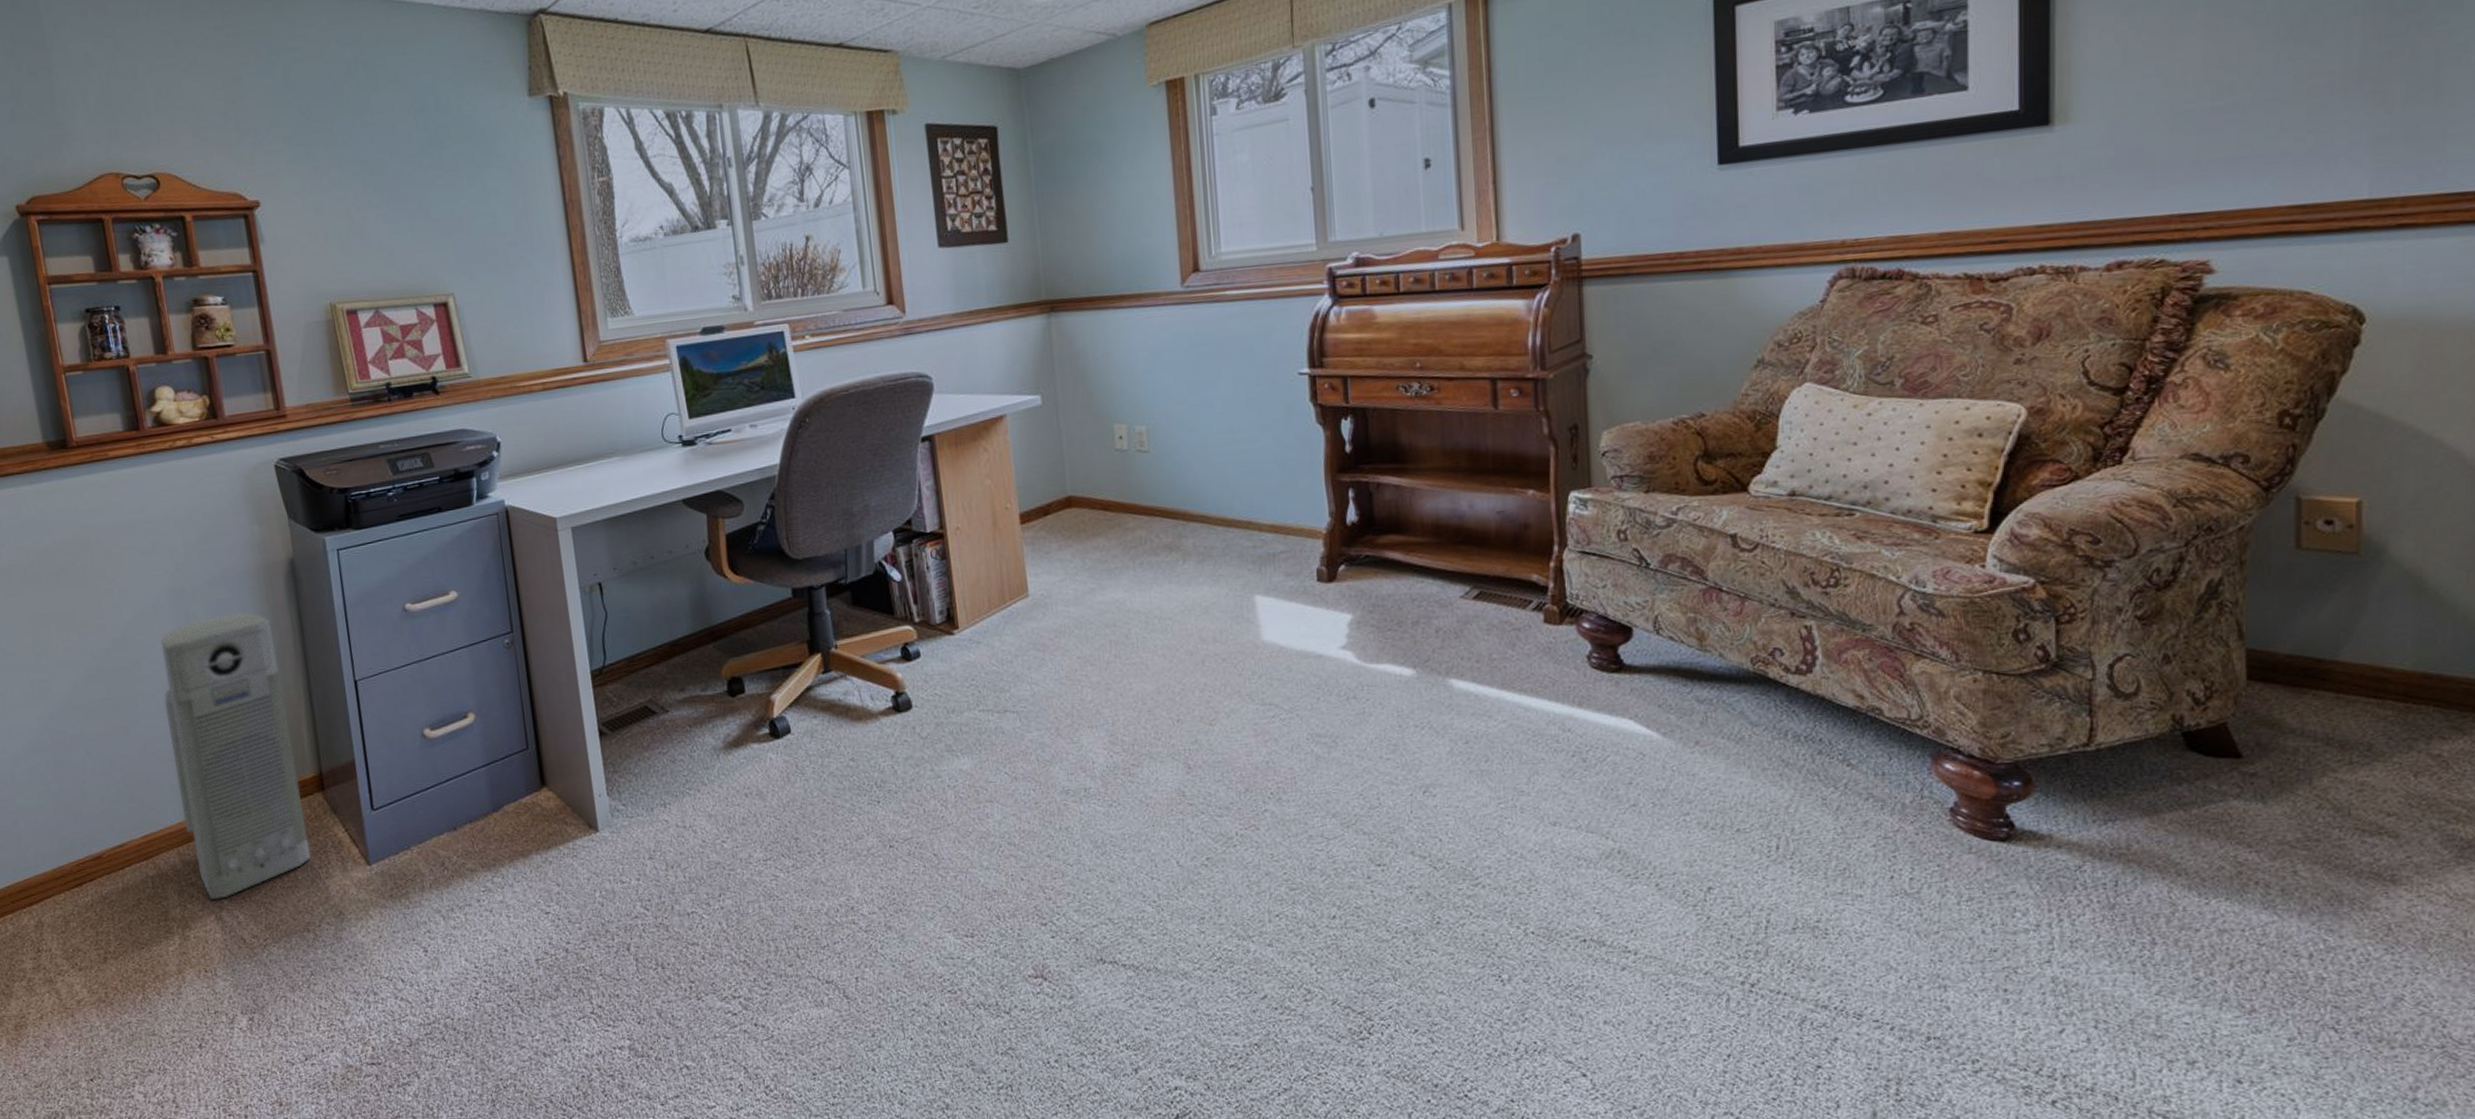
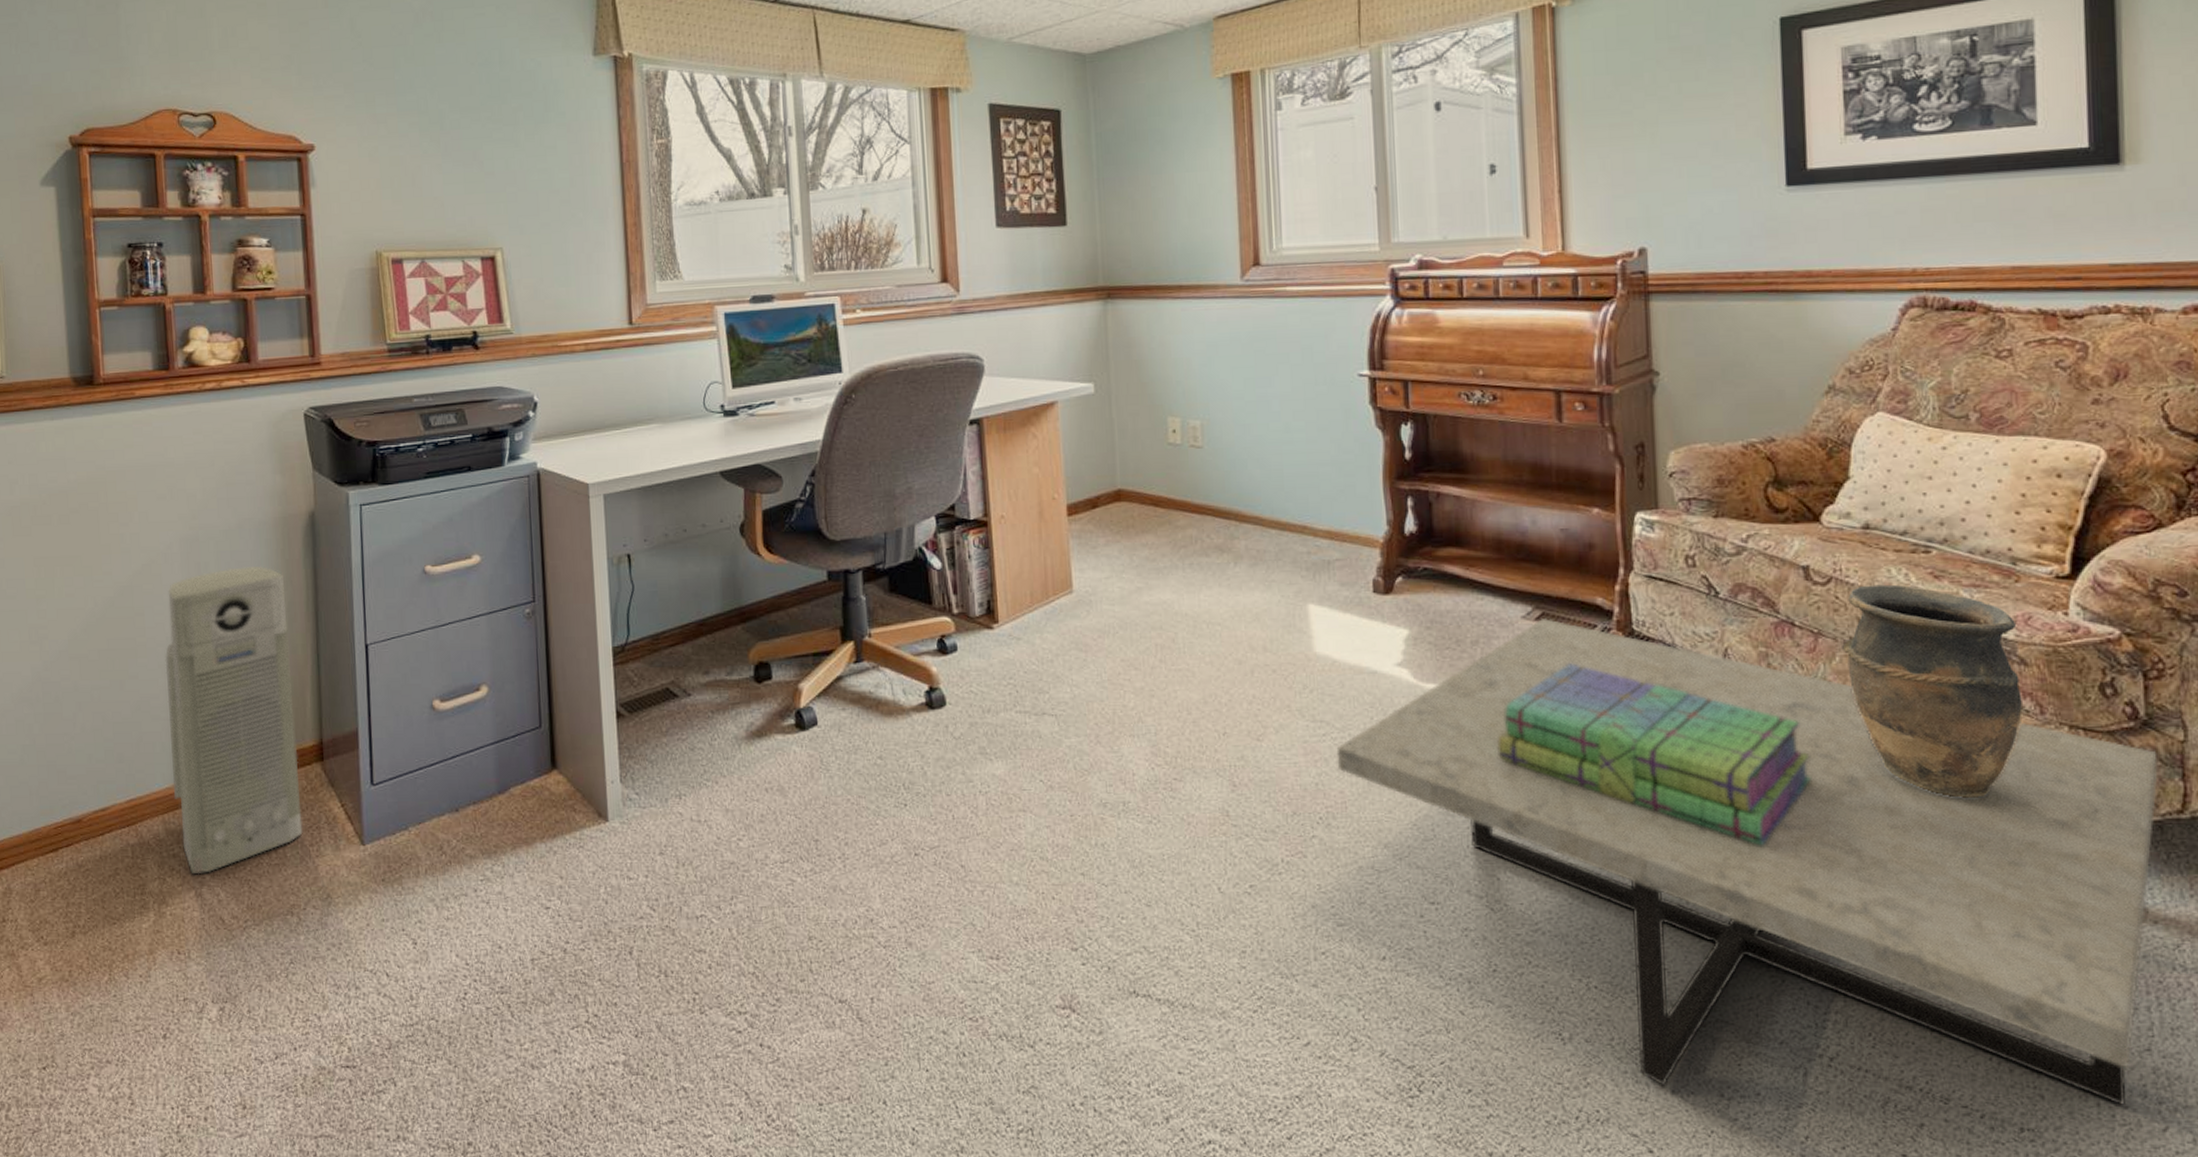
coffee table: none [1285,597,2066,1017] -> present [1336,618,2158,1106]
stack of books: none [1438,638,1737,797] -> present [1497,663,1811,846]
vase: none [1767,547,1939,743] -> present [1842,584,2023,798]

